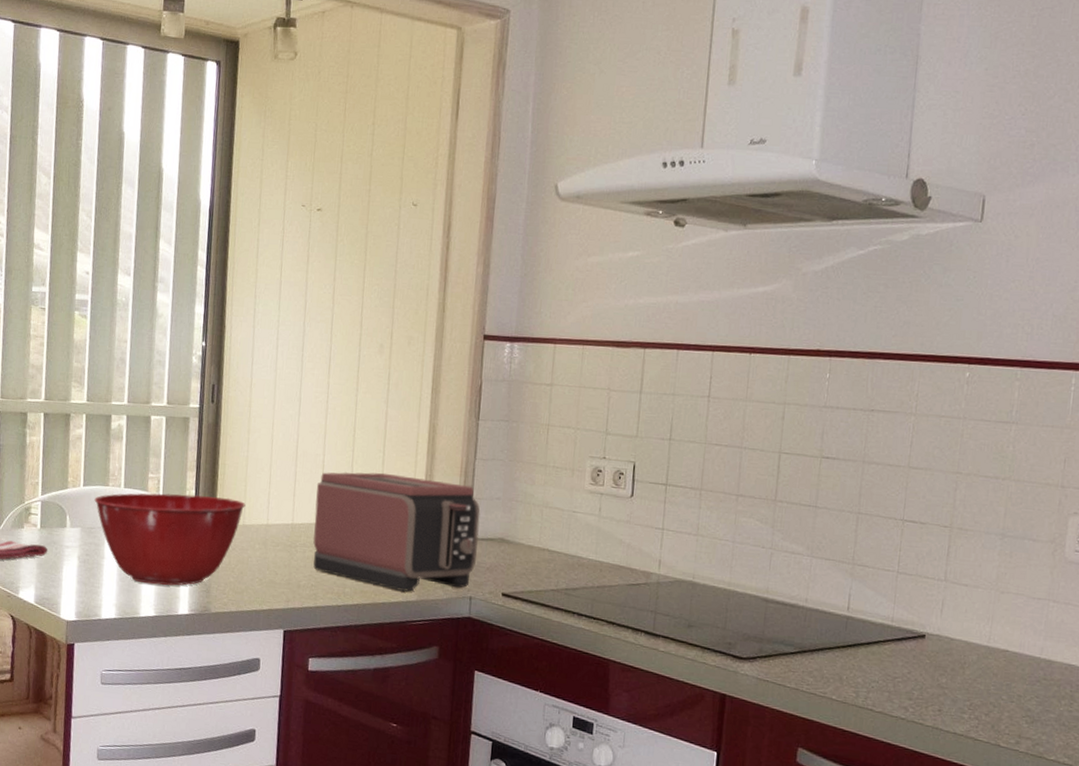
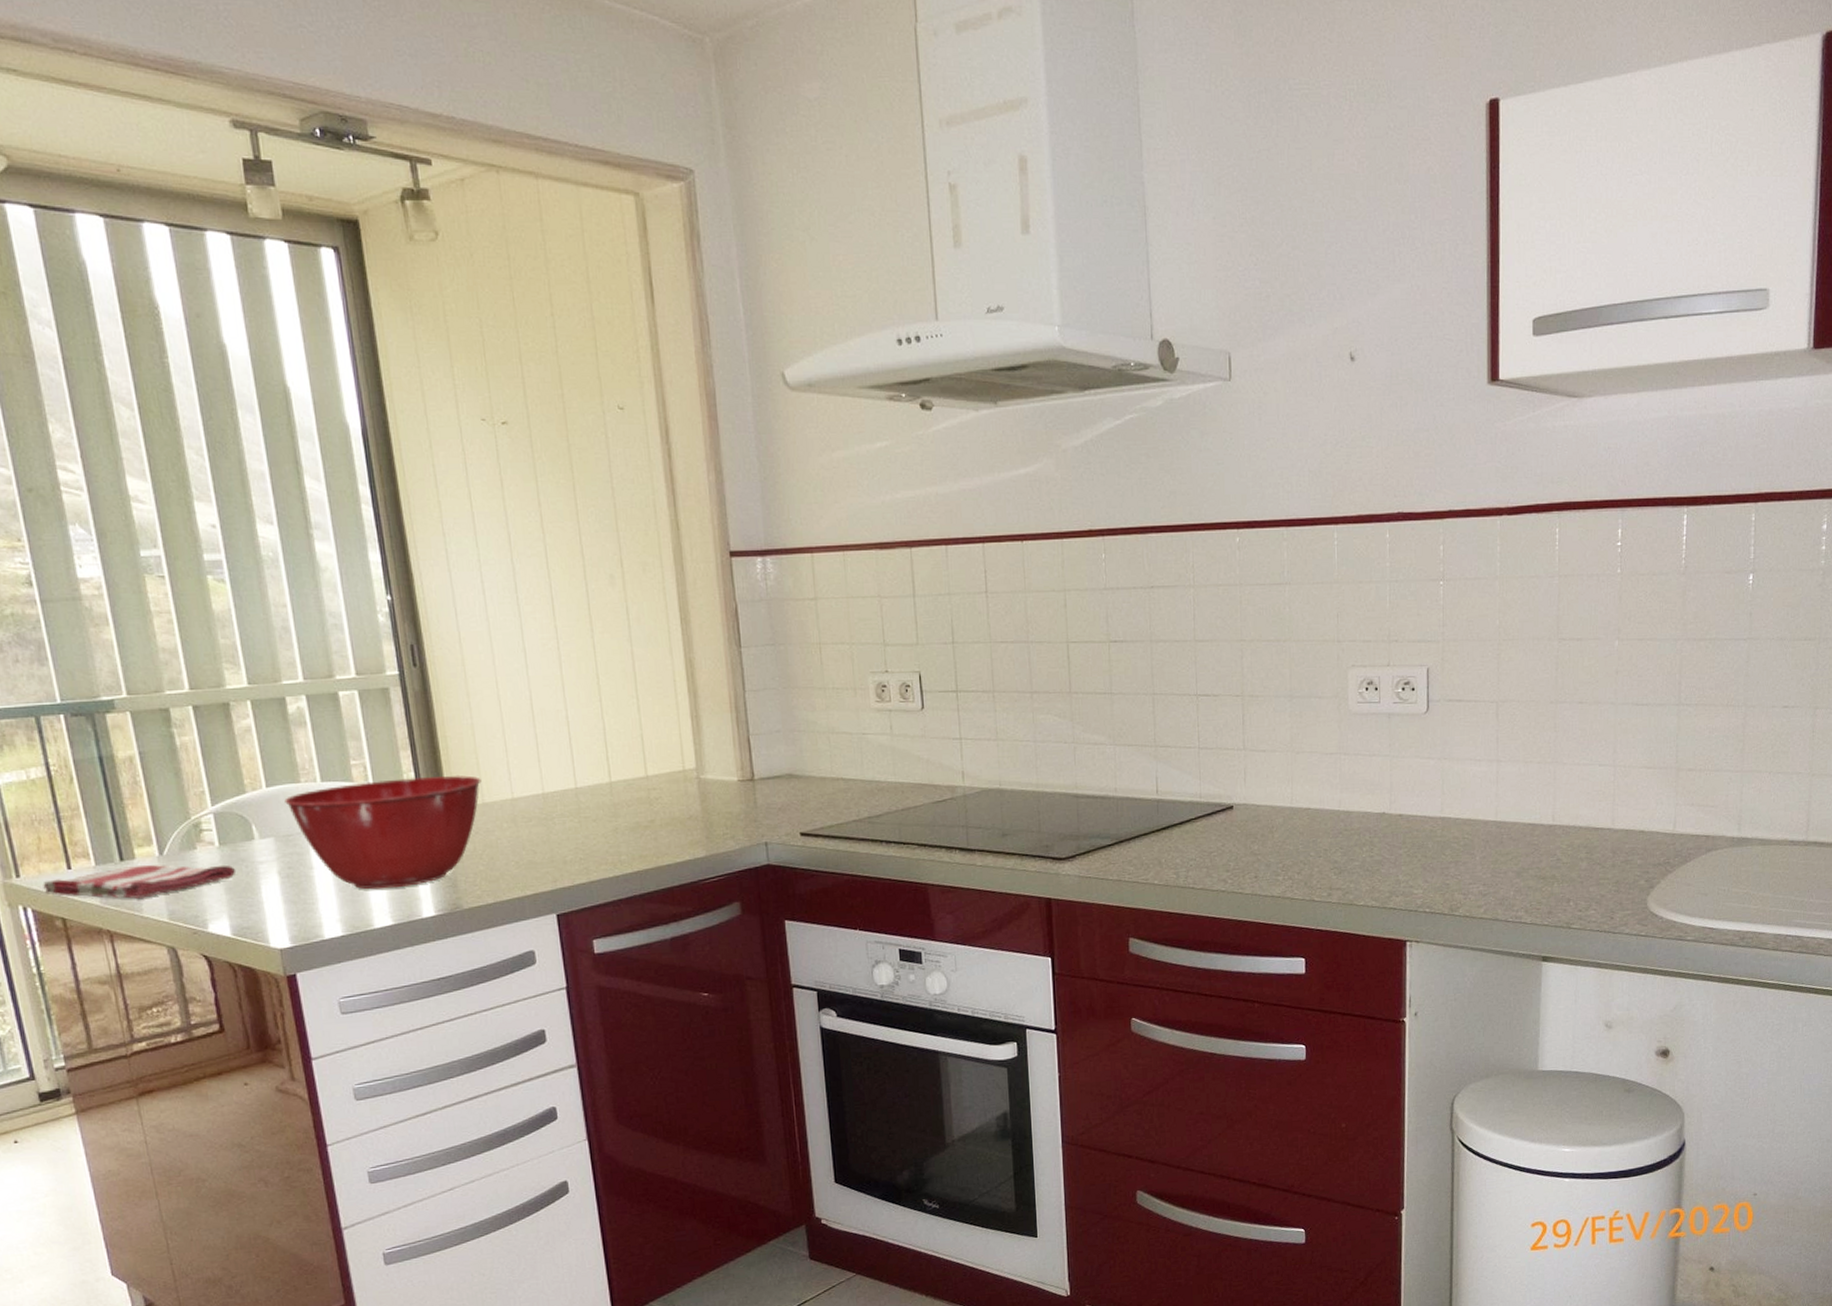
toaster: present [312,471,481,592] -> none [563,720,765,849]

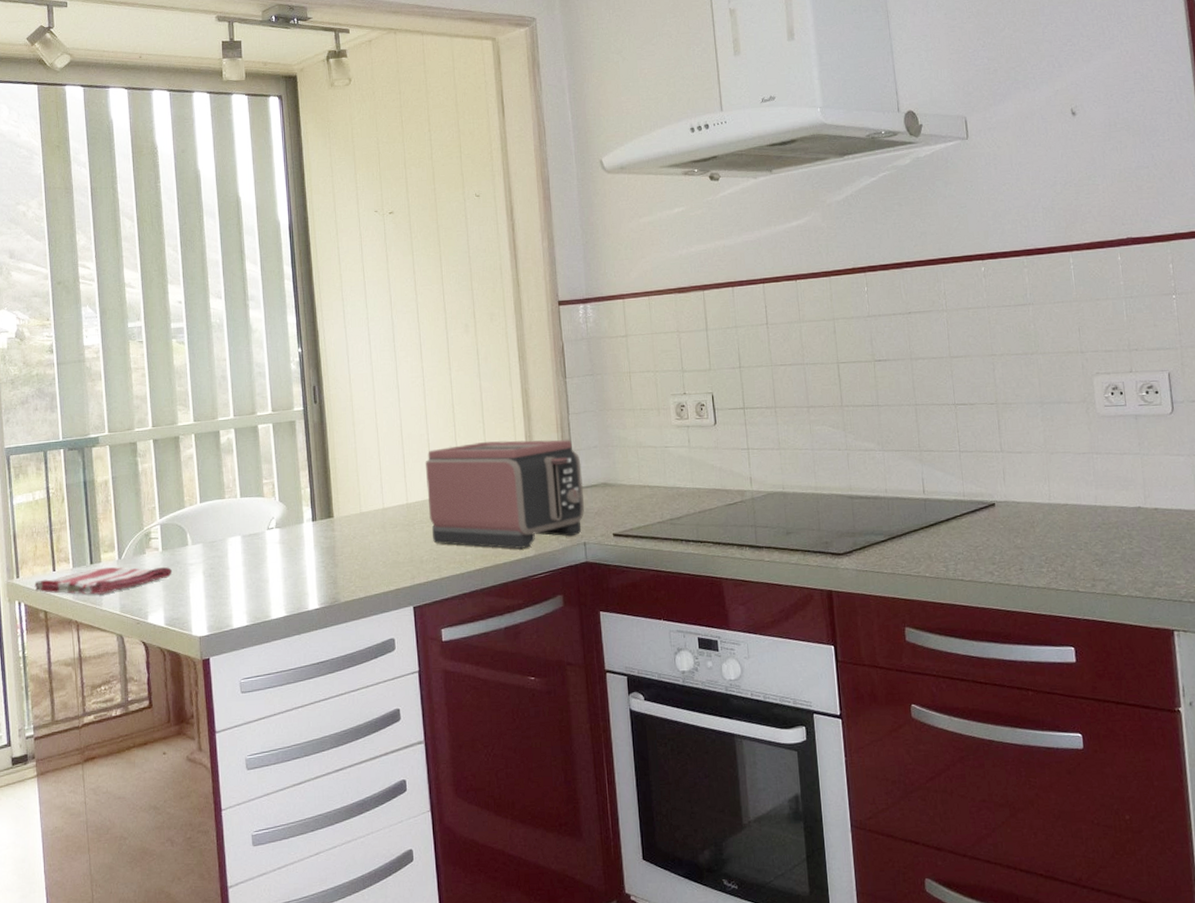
mixing bowl: present [284,774,481,890] -> none [212,489,360,587]
toaster: none [563,720,765,849] -> present [425,439,584,549]

